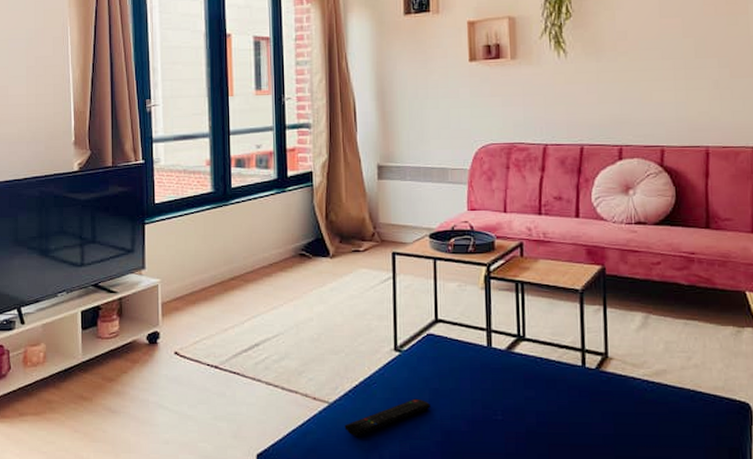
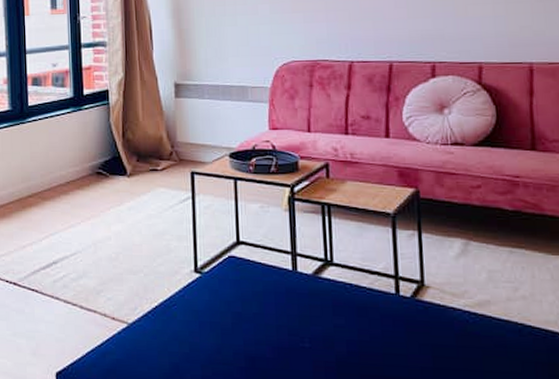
remote control: present [344,398,430,436] -> none [144,322,233,359]

